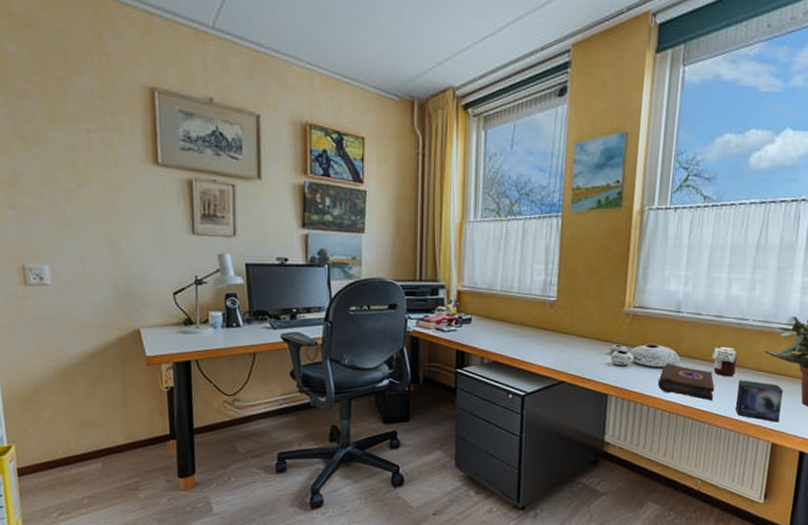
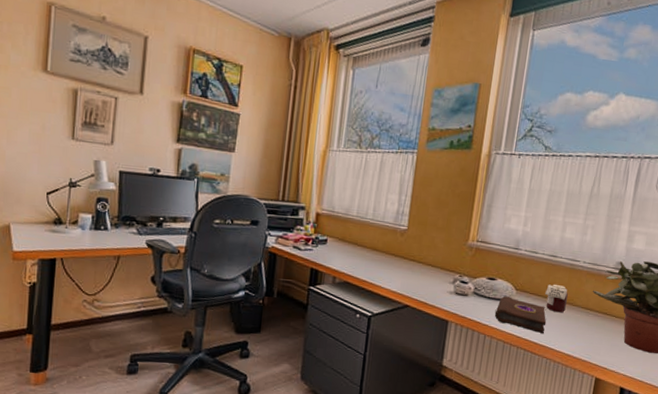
small box: present [735,380,783,422] -> none [563,316,608,359]

